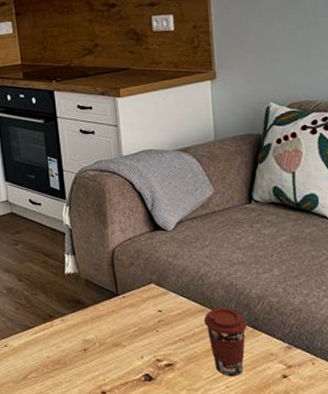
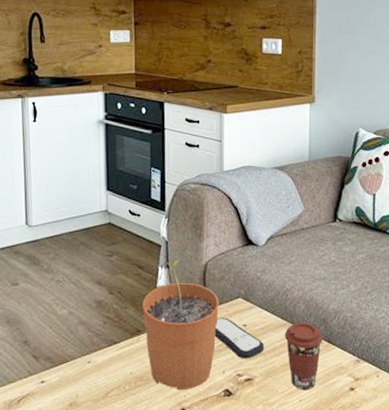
plant pot: none [52,248,131,375] -> present [143,261,219,391]
remote control: none [128,303,183,345] -> present [215,317,264,359]

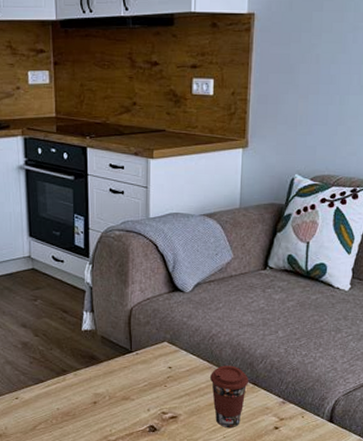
plant pot: present [143,261,219,391] -> none [68,306,144,426]
remote control: present [215,317,264,359] -> none [140,360,190,399]

